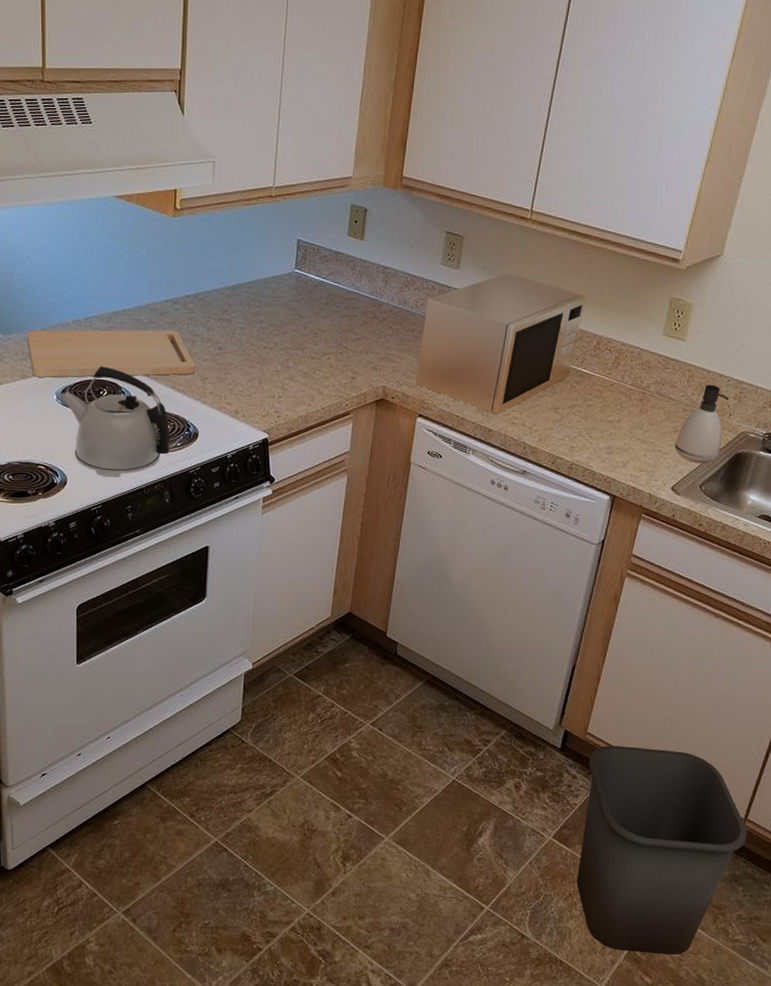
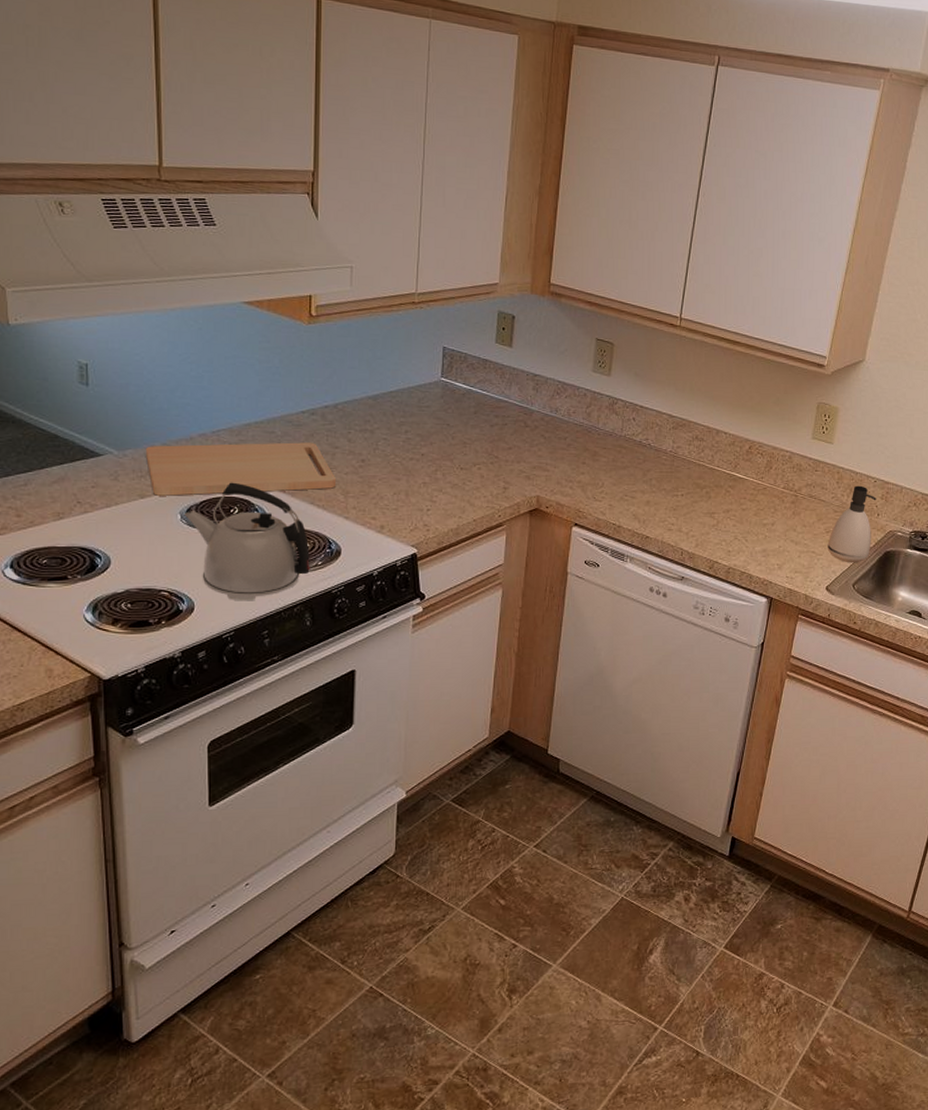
microwave: present [415,272,586,414] -> none [569,379,737,520]
waste bin: present [576,745,748,955] -> none [749,848,912,1057]

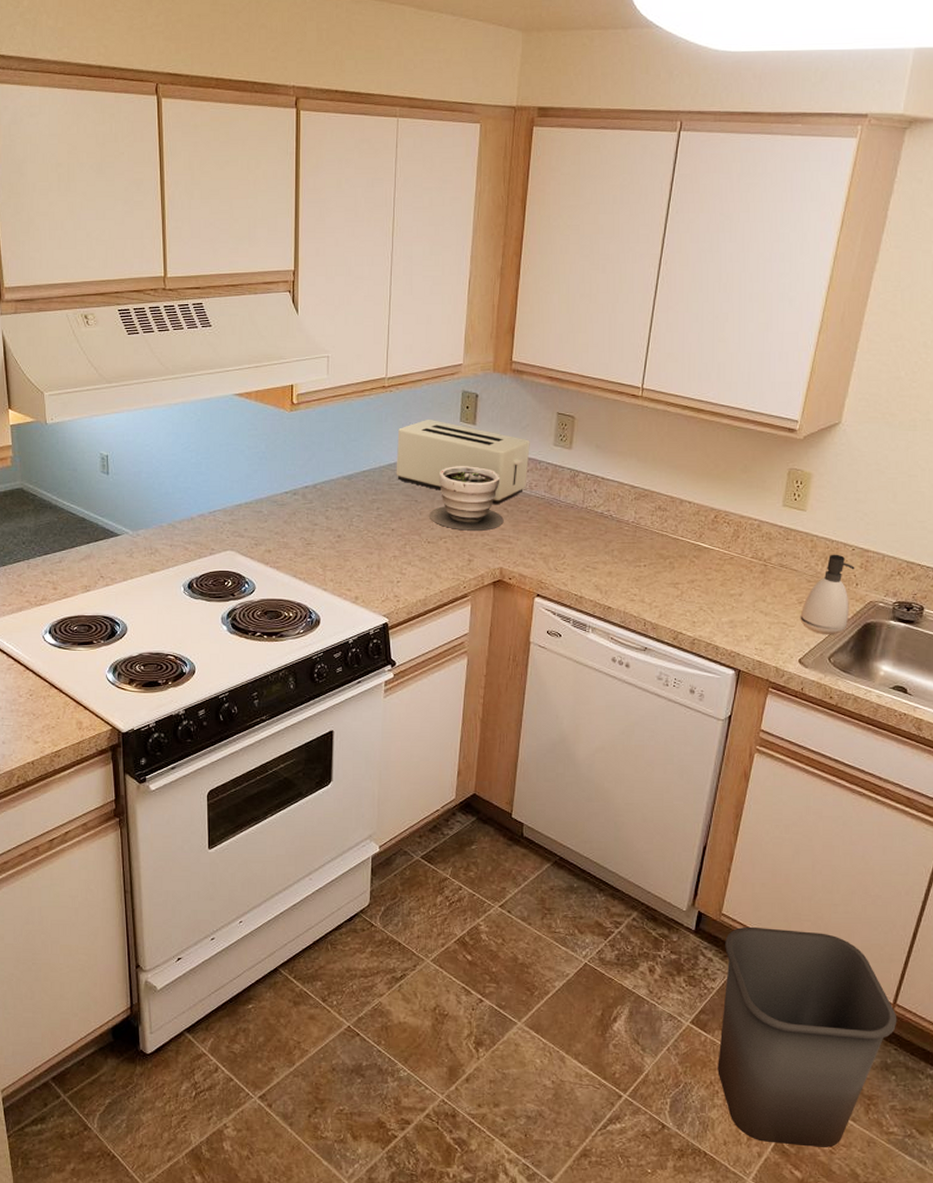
cutting board: present [145,442,337,496] -> none [154,520,316,570]
kettle: present [184,482,311,601] -> none [186,557,294,666]
toaster: none [426,338,568,430] -> present [396,418,530,504]
planter: none [463,389,541,457] -> present [430,466,504,531]
waste bin: none [749,848,912,1057] -> present [717,926,897,1147]

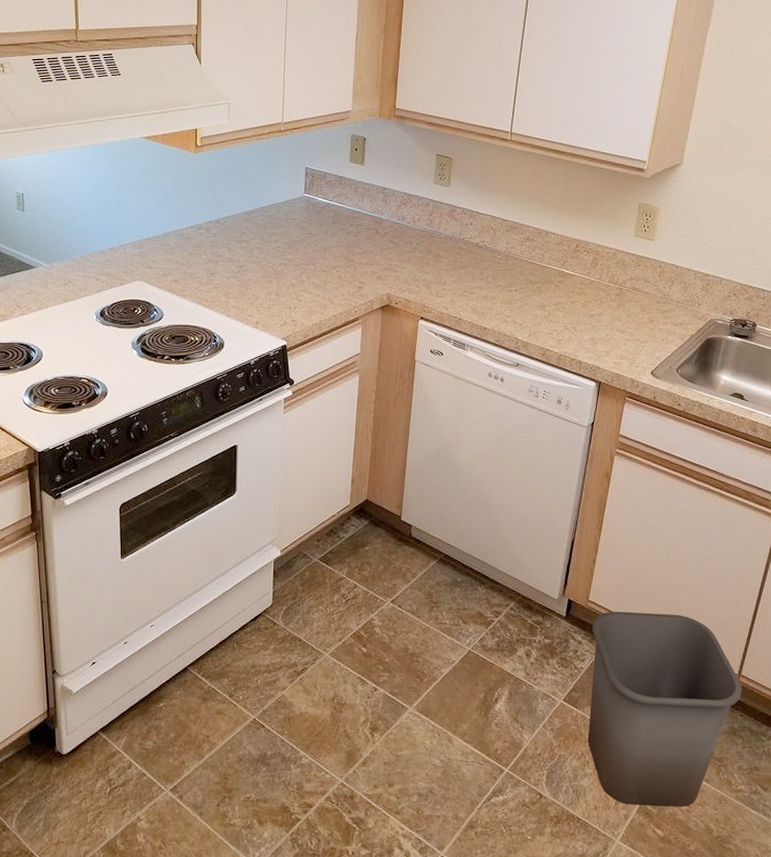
toaster: present [396,418,530,504] -> none [292,159,413,236]
planter: present [430,466,504,531] -> none [323,202,390,260]
soap dispenser: present [800,554,855,635] -> none [651,278,697,350]

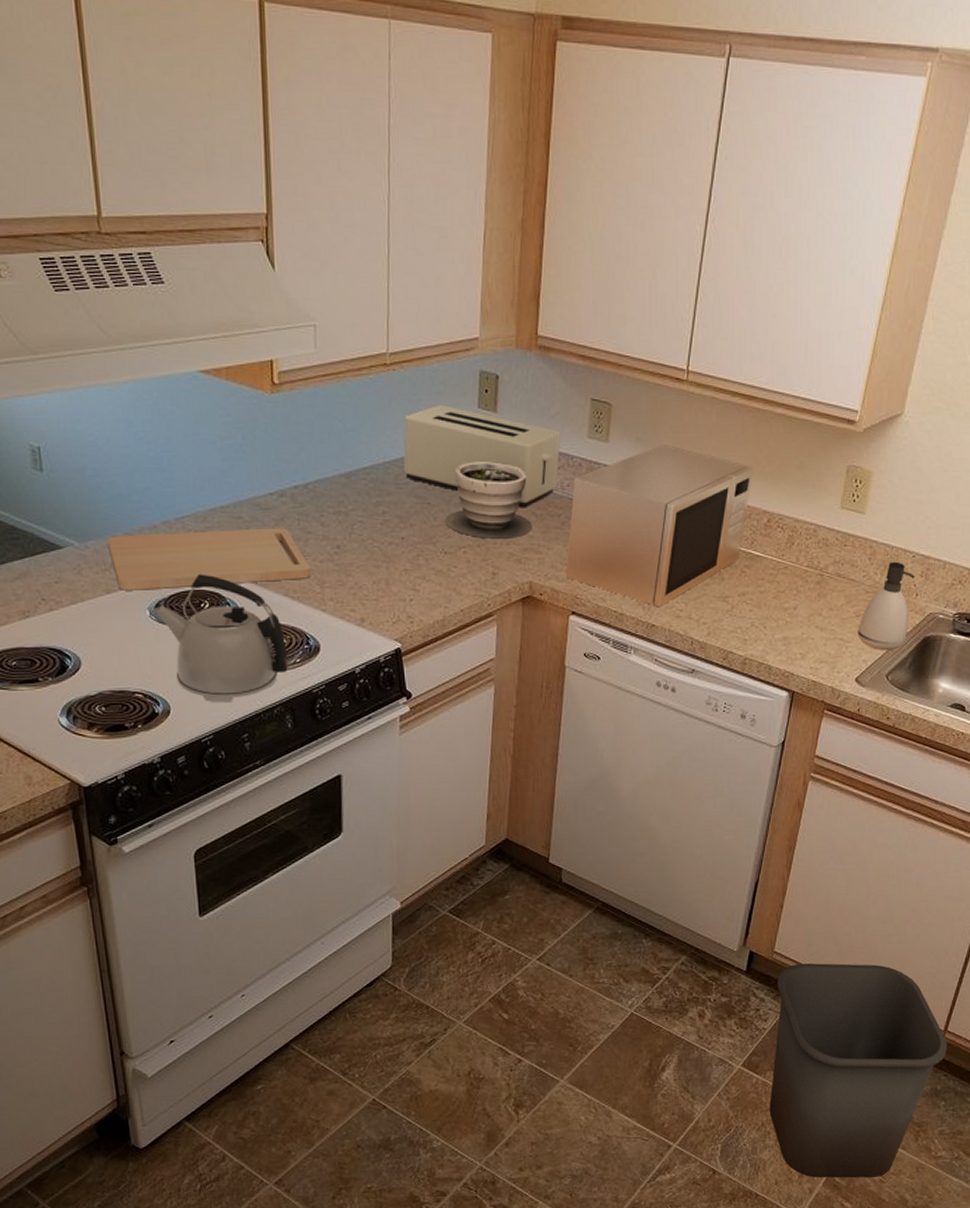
cutting board: none [68,252,220,300] -> present [107,528,311,590]
kettle: none [98,287,200,387] -> present [152,574,290,703]
toaster: none [292,159,413,236] -> present [403,404,561,507]
planter: none [323,202,390,260] -> present [445,462,532,539]
microwave: none [416,187,564,313] -> present [565,443,754,606]
soap dispenser: none [651,278,697,350] -> present [857,561,915,651]

